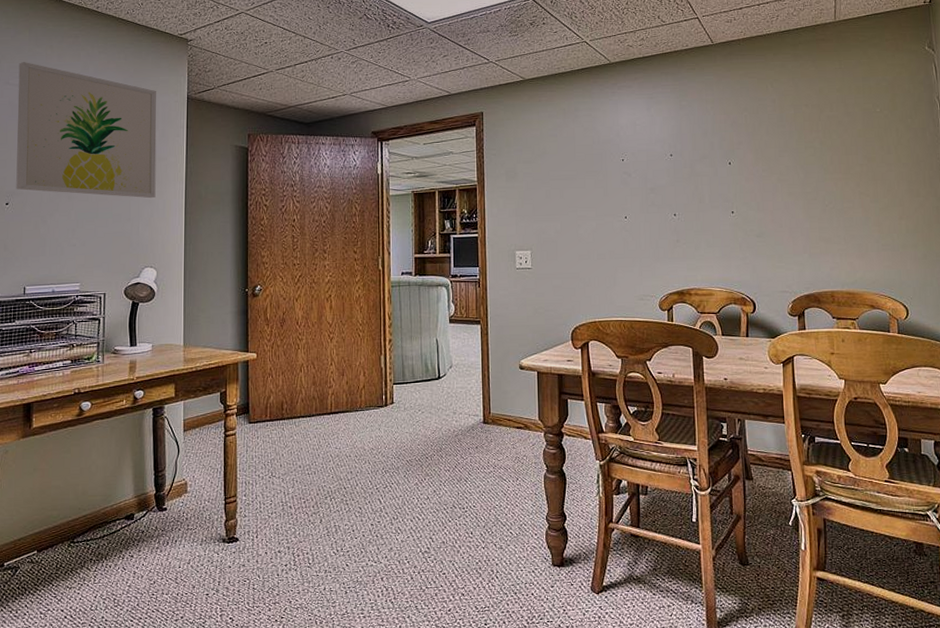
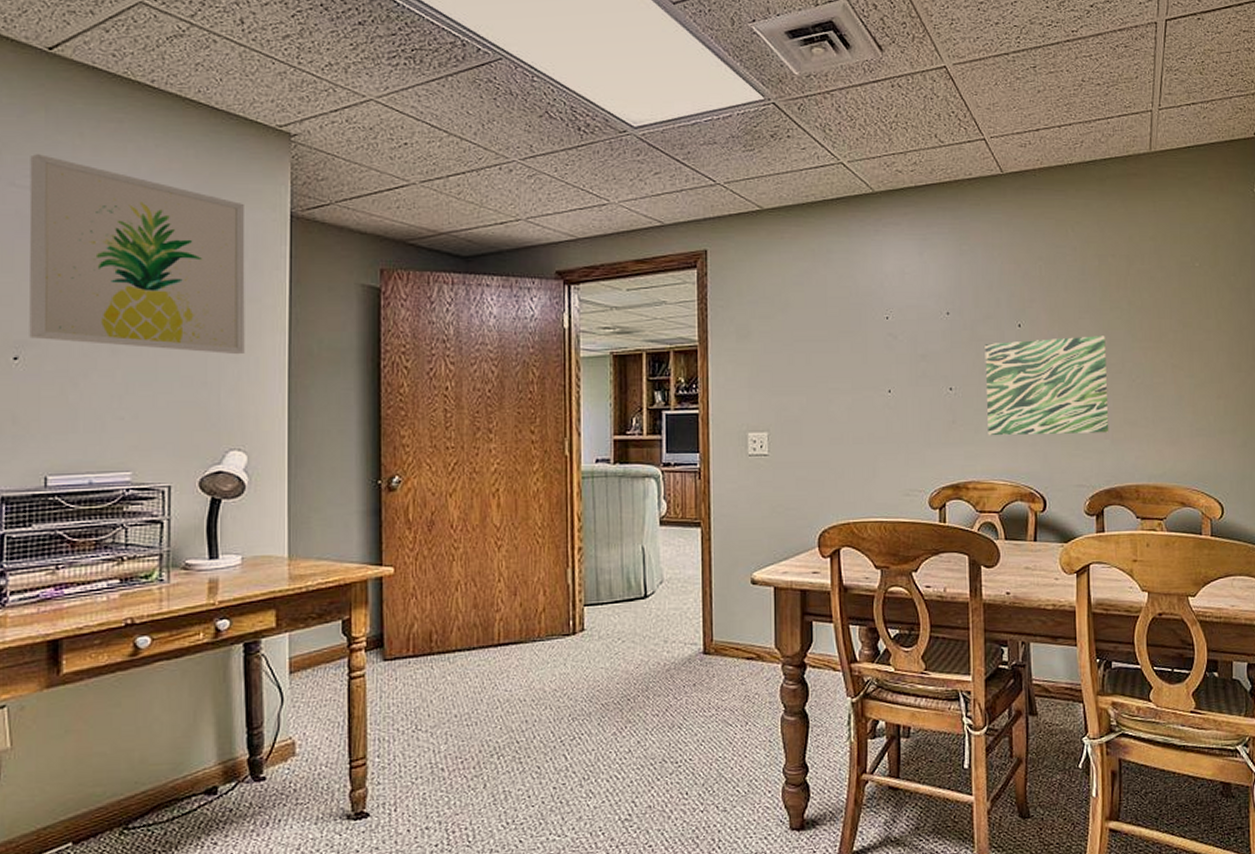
wall art: none [702,170,807,252] -> present [985,336,1109,436]

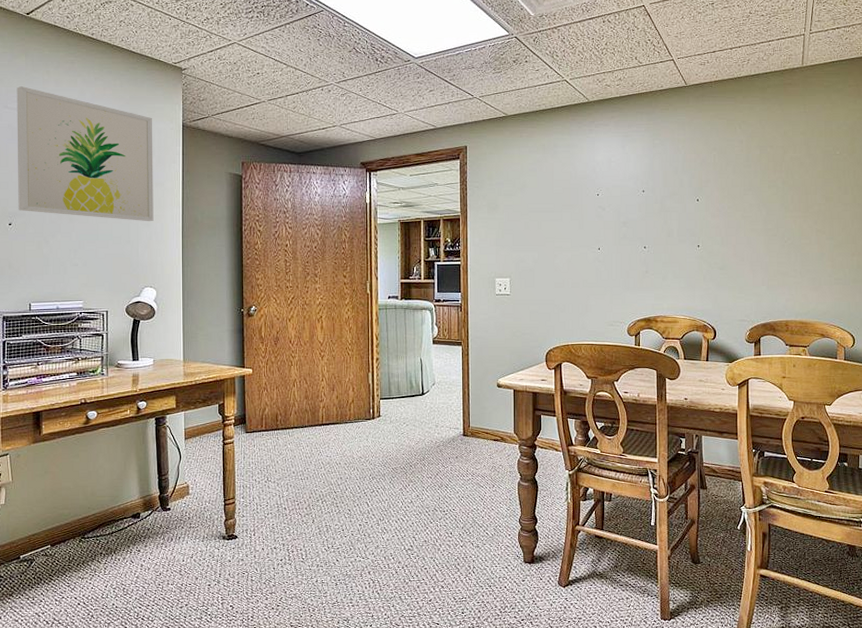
wall art: present [985,336,1109,436] -> none [671,208,766,283]

